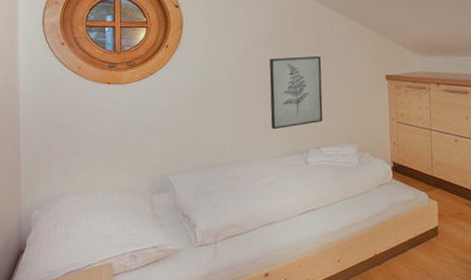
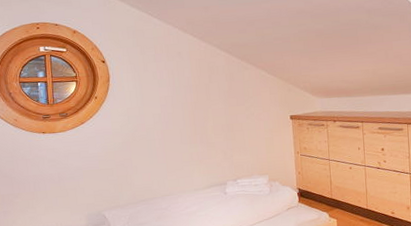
wall art: present [269,56,323,130] -> none [189,101,238,167]

